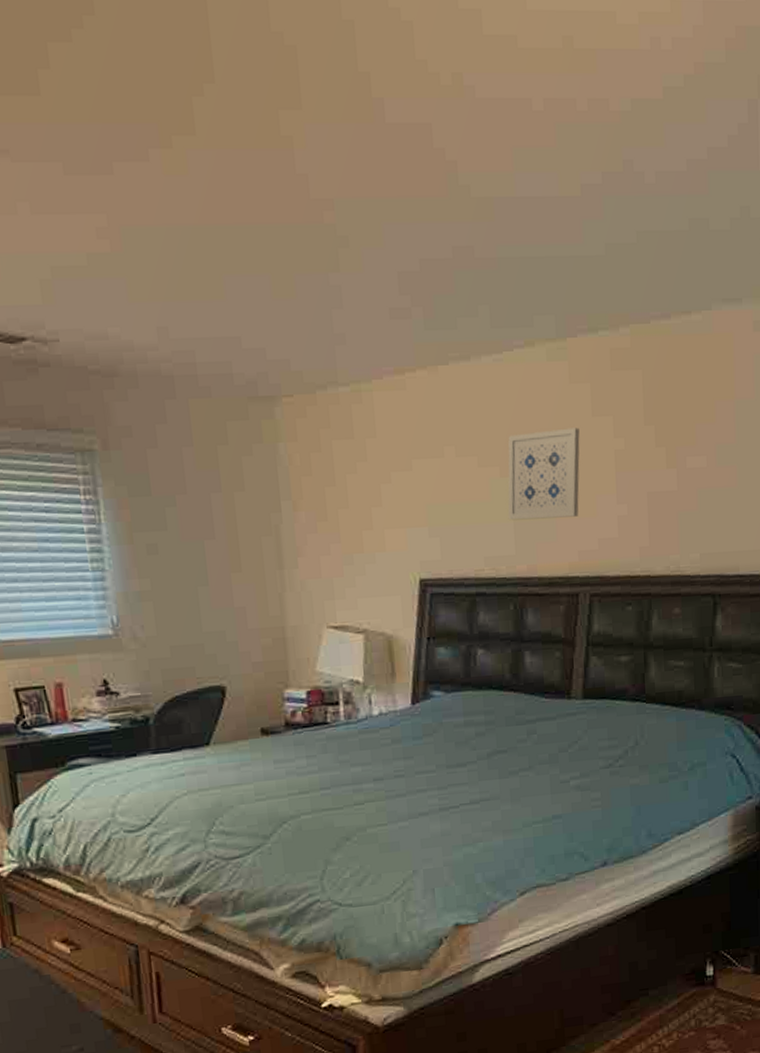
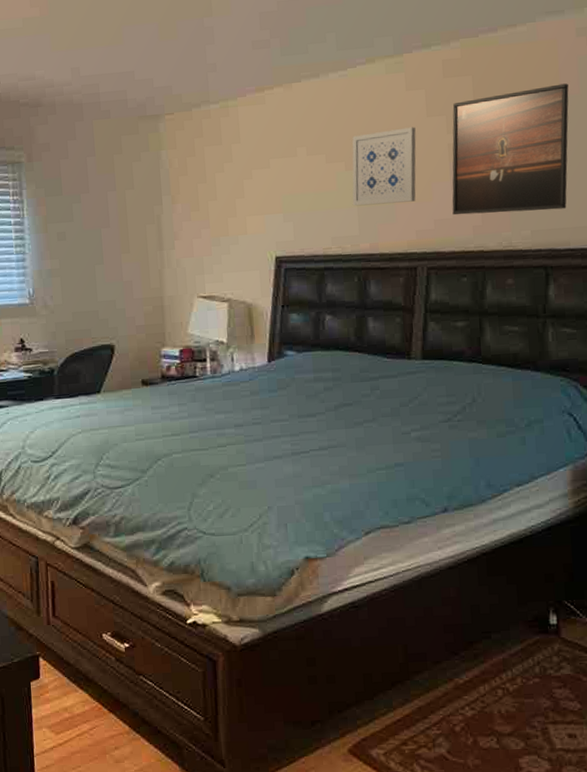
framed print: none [618,385,744,534] -> present [452,83,569,215]

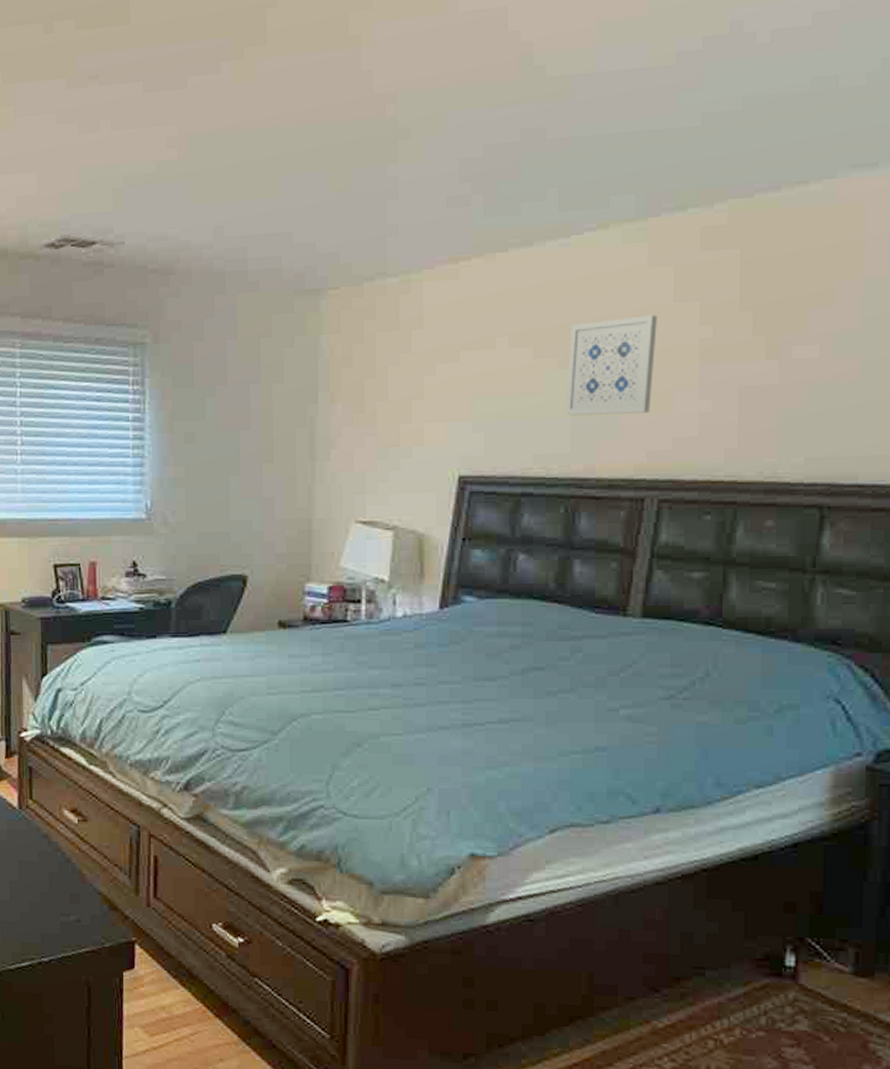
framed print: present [452,83,569,215] -> none [698,262,875,433]

